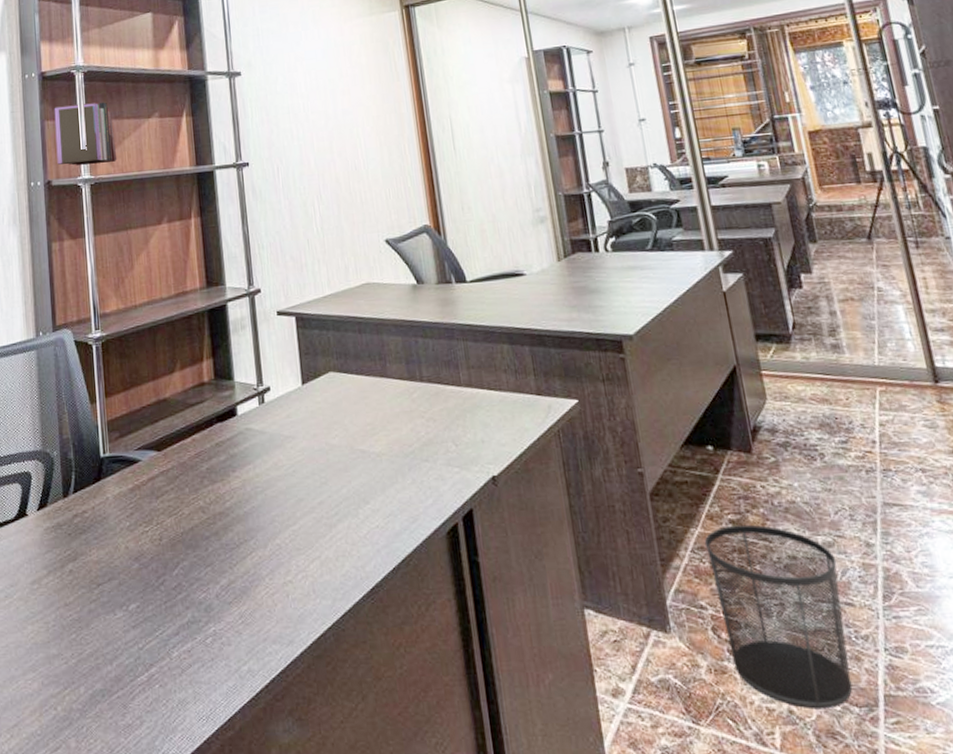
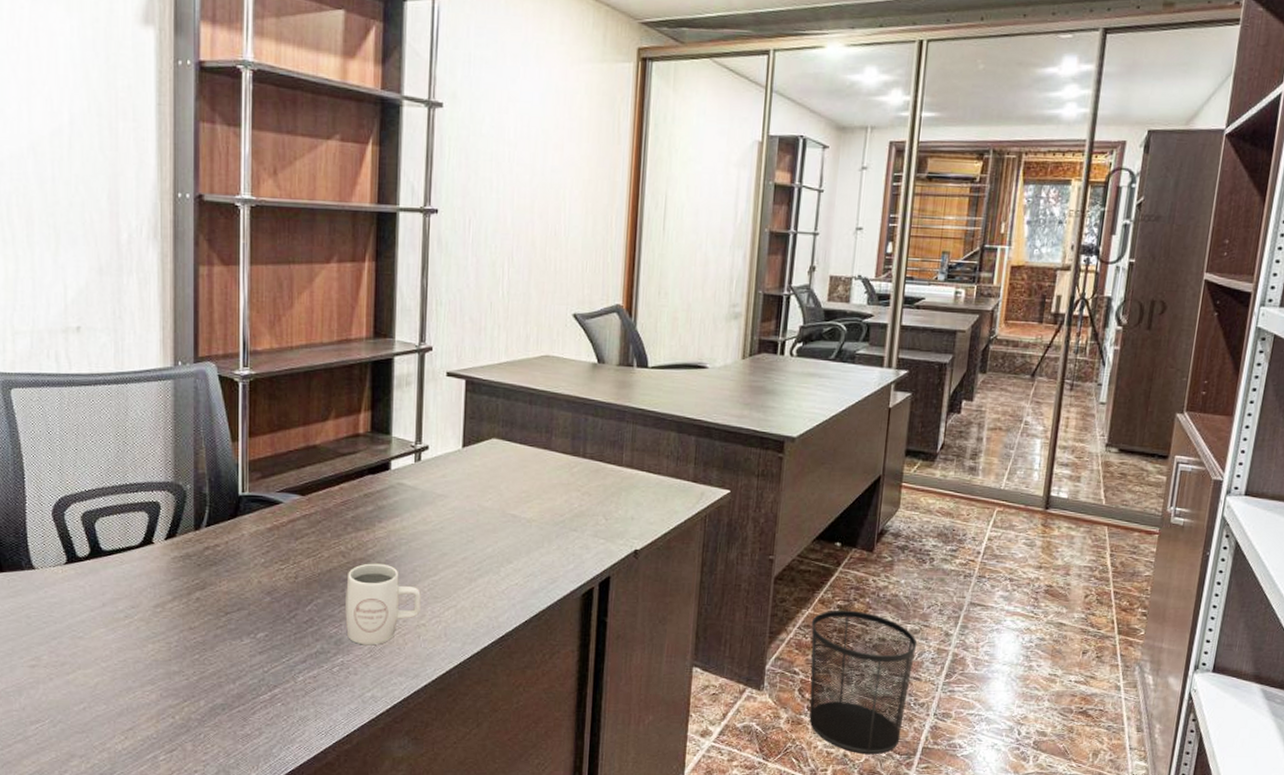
books: present [54,102,118,166] -> none [212,107,286,185]
mug: none [209,516,285,610] -> present [345,563,421,646]

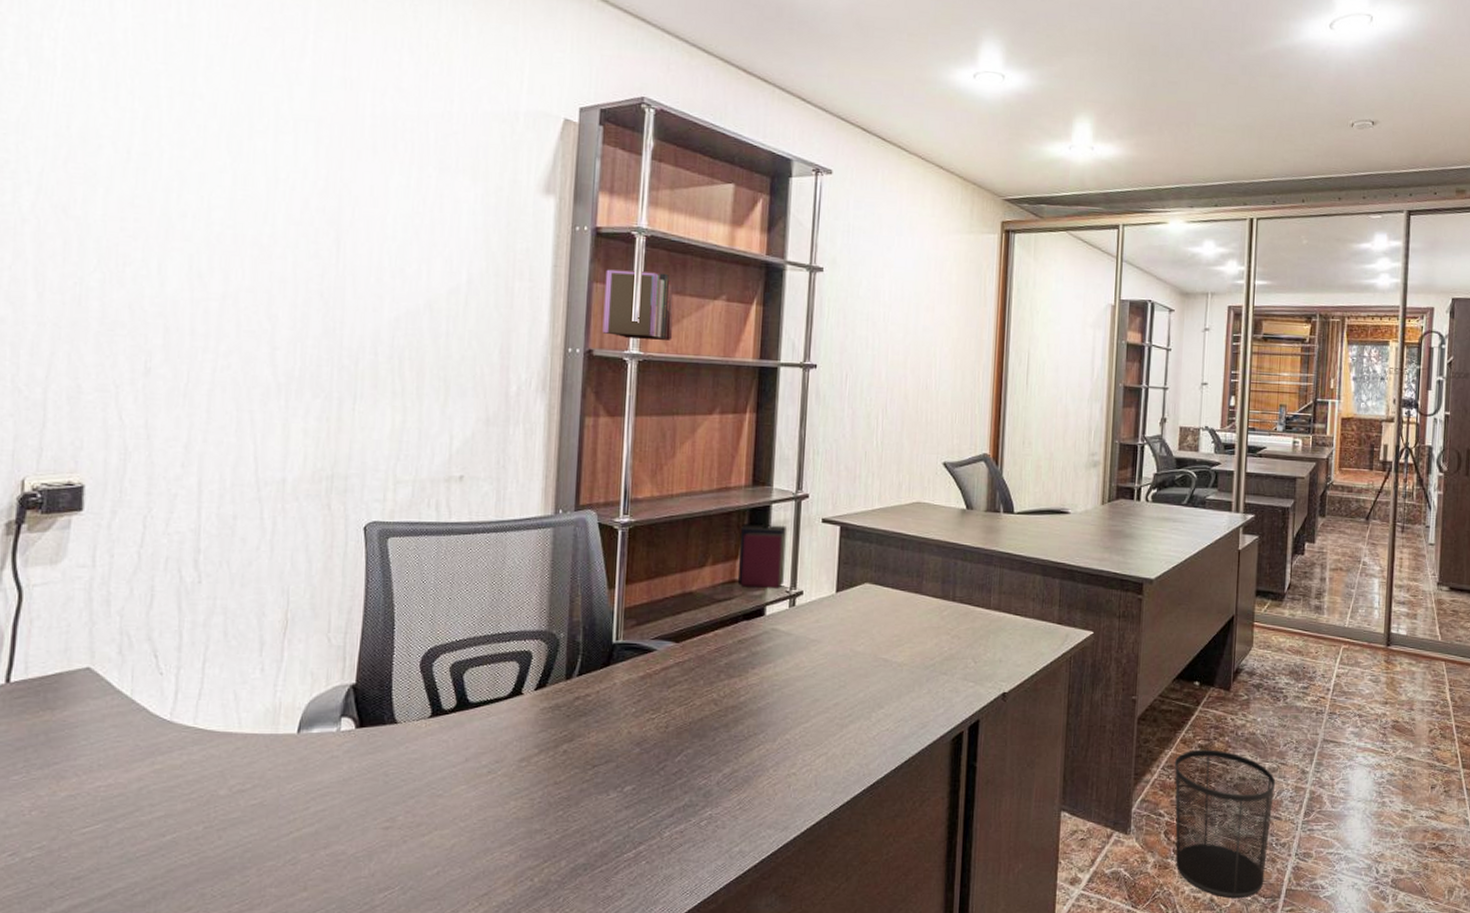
books: none [212,107,286,185] -> present [602,269,673,342]
mug: present [345,563,421,646] -> none [715,711,792,797]
books: none [362,377,411,444] -> present [738,524,787,590]

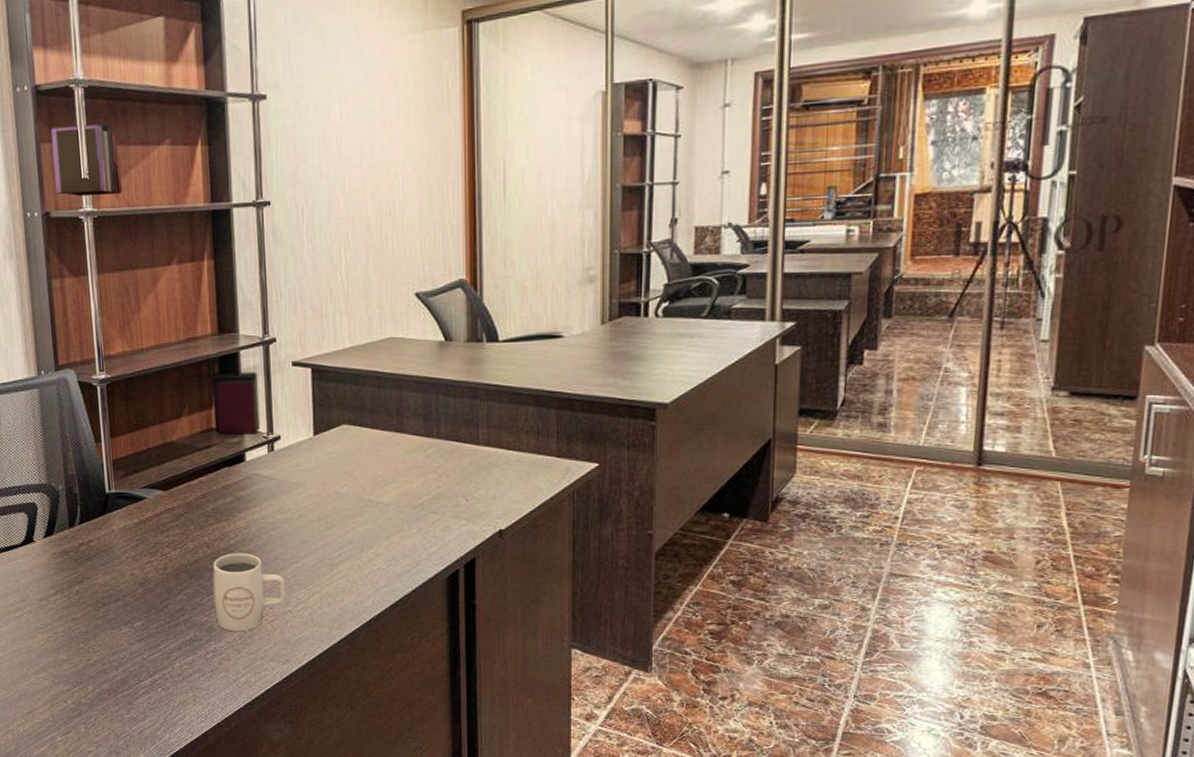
mug: none [715,711,792,797] -> present [212,553,286,632]
waste bin: present [1174,749,1276,898] -> none [701,585,828,739]

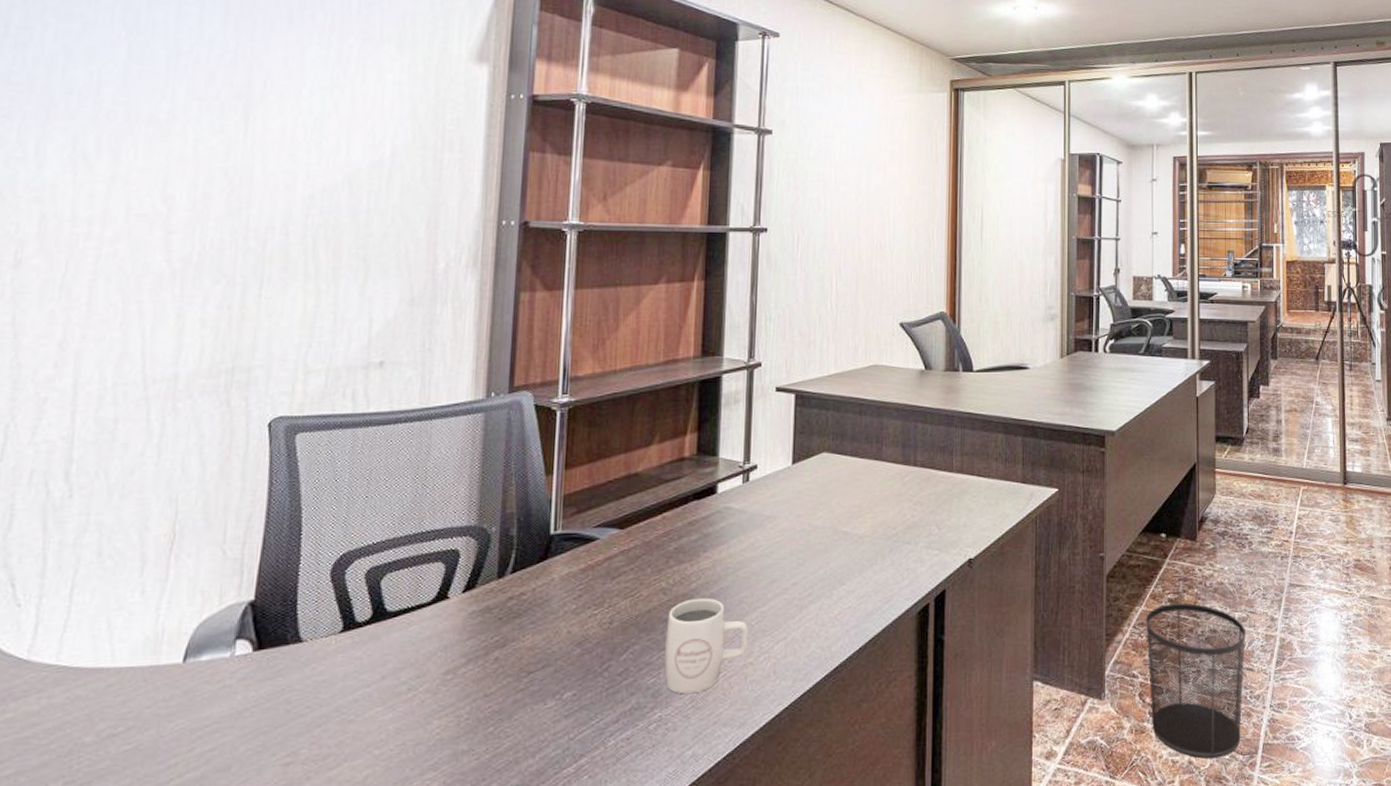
books: present [50,124,123,197] -> none [539,138,615,210]
books: present [213,371,261,436] -> none [688,397,740,466]
waste bin: none [701,585,828,739] -> present [1145,603,1246,759]

